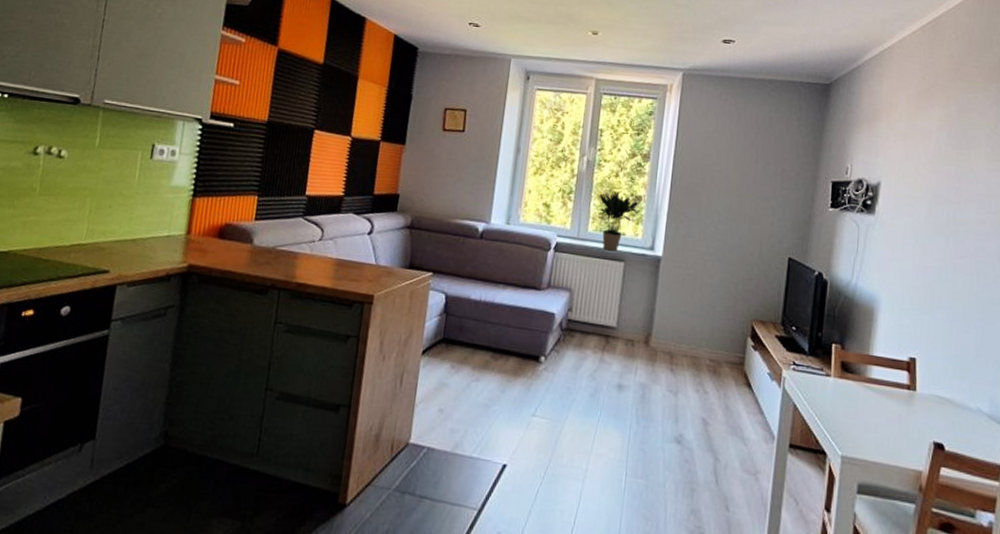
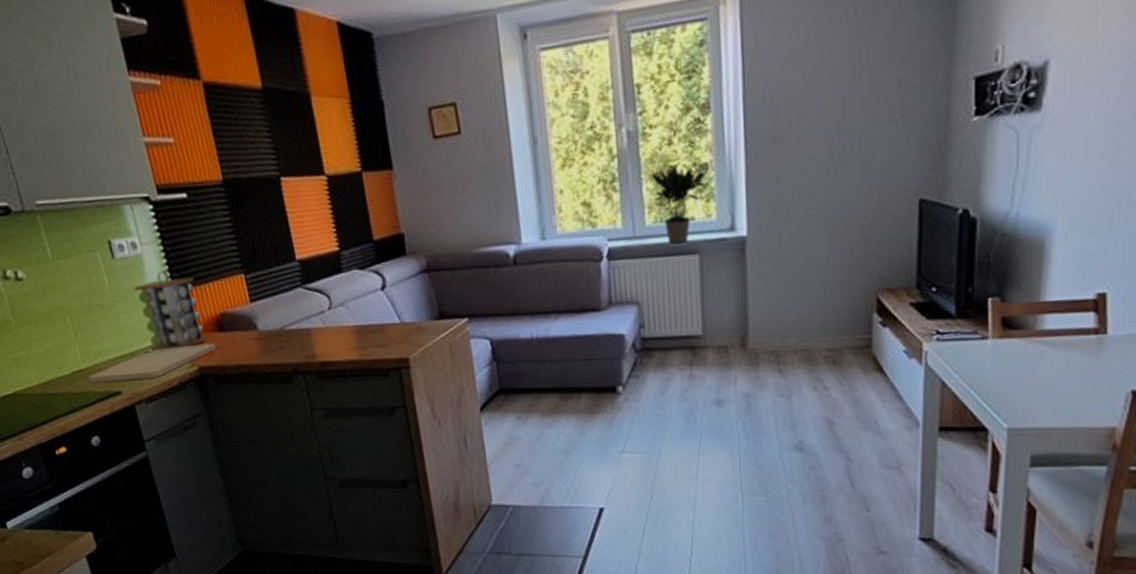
cutting board: none [83,240,211,266] -> present [88,344,216,383]
spice rack: none [152,178,214,246] -> present [134,271,209,351]

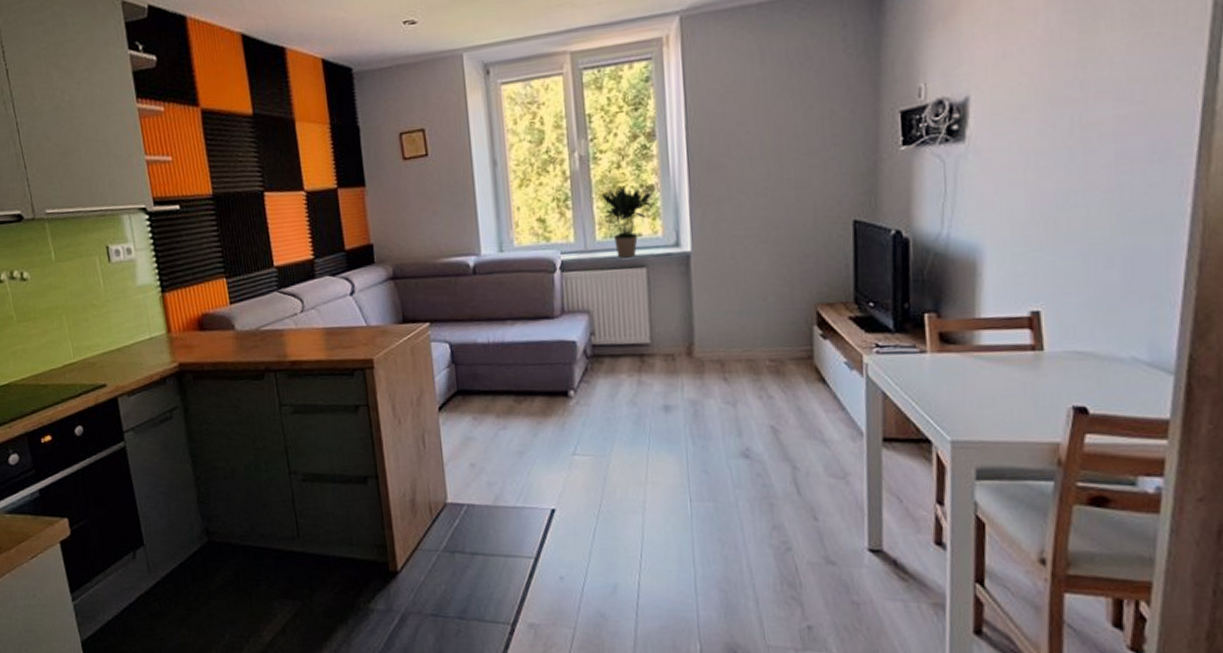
cutting board: present [88,344,216,383] -> none [77,342,196,376]
spice rack: present [134,271,209,351] -> none [125,274,190,347]

